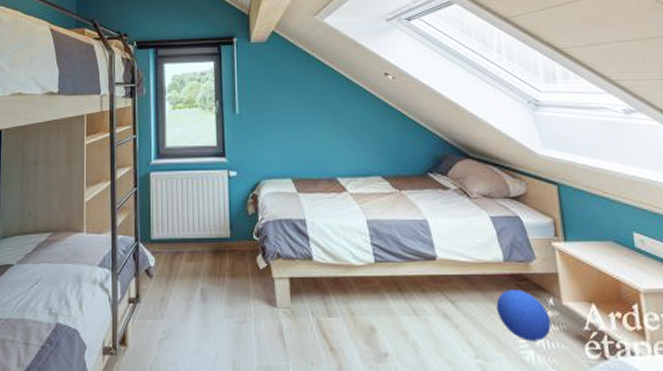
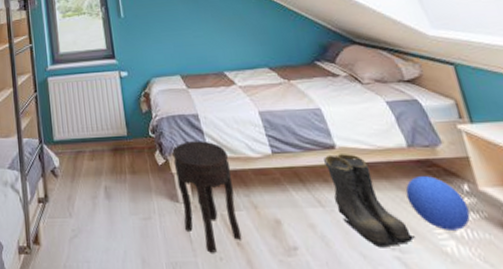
side table: none [275,246,336,357] -> present [172,141,242,253]
boots: none [424,264,500,356] -> present [324,152,416,248]

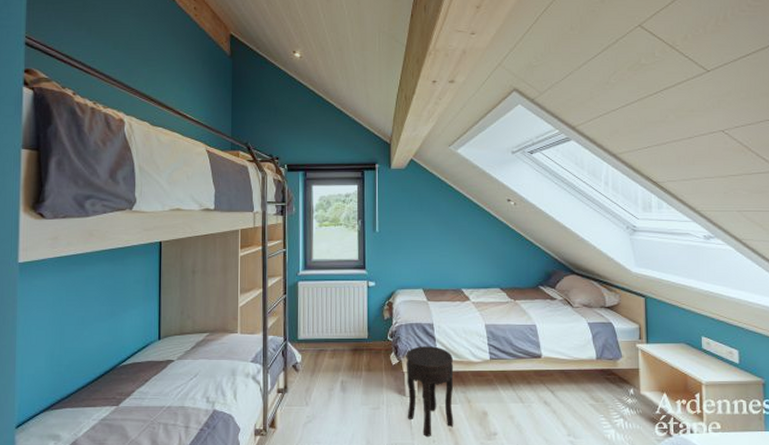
boots: present [324,152,416,248] -> none [531,361,588,434]
ball: present [405,176,470,230] -> none [587,382,630,422]

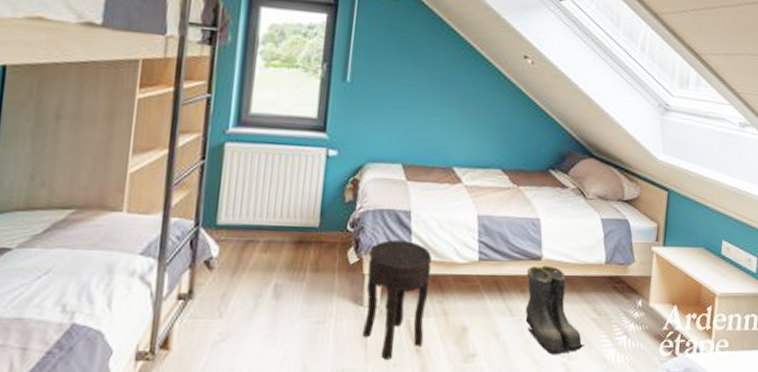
boots: none [531,361,588,434] -> present [525,264,586,355]

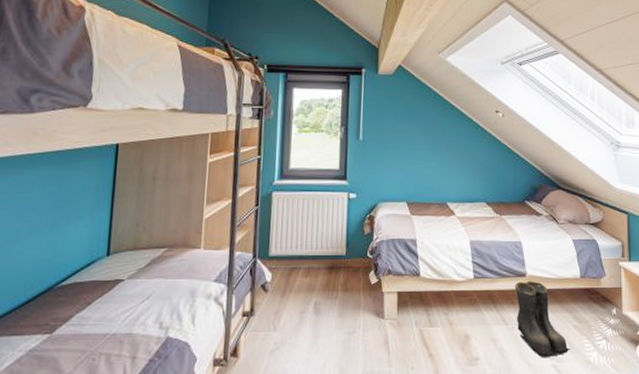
side table: present [363,240,432,359] -> none [385,264,436,363]

